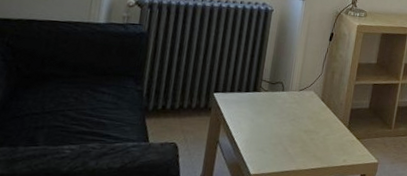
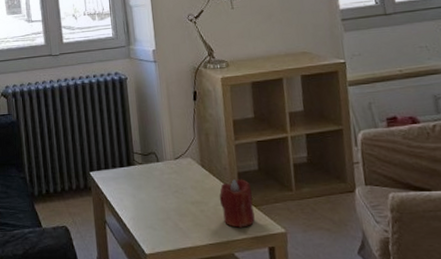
candle: none [329,114,359,156] -> present [219,179,255,228]

